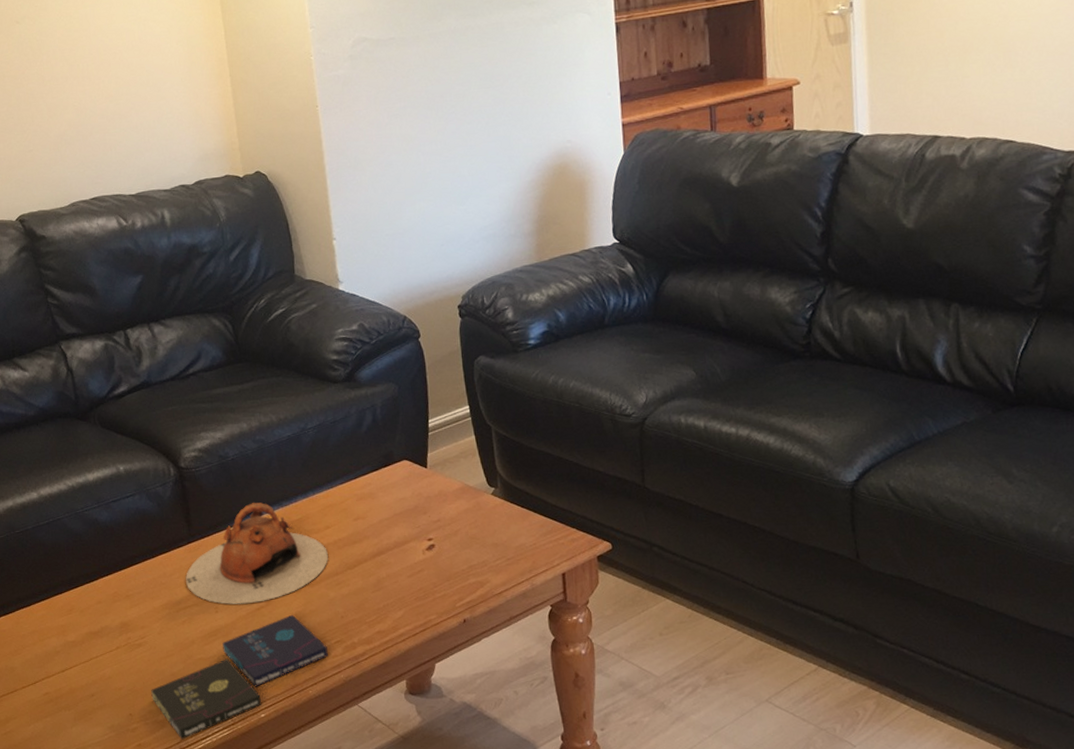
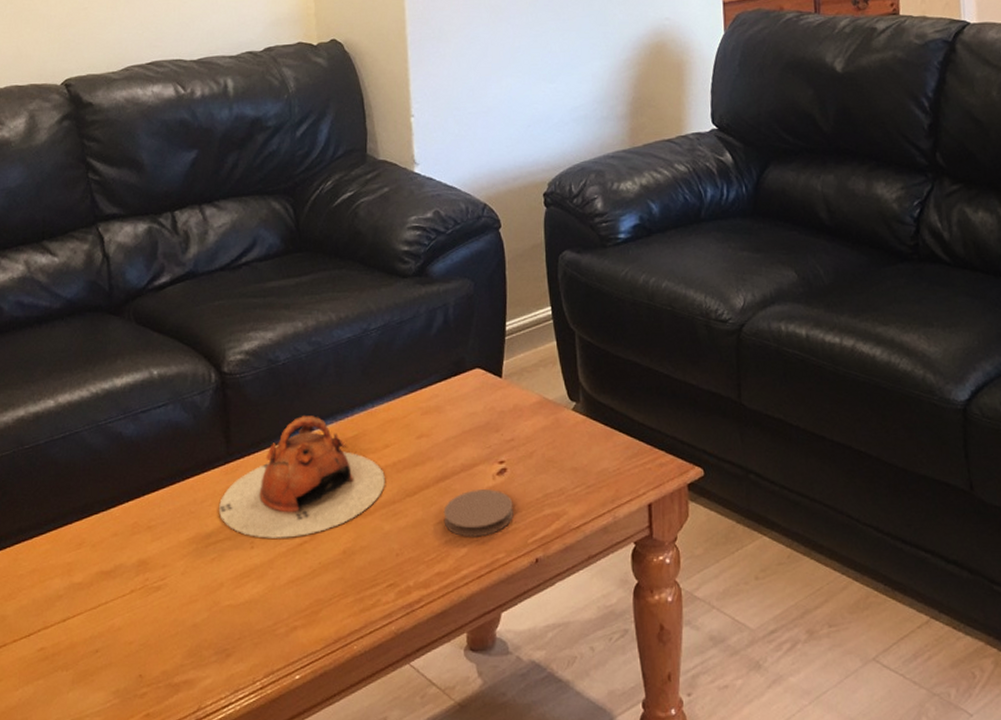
music album box set: present [151,614,328,740] -> none [167,551,378,708]
coaster: none [380,562,443,602] -> present [443,489,514,537]

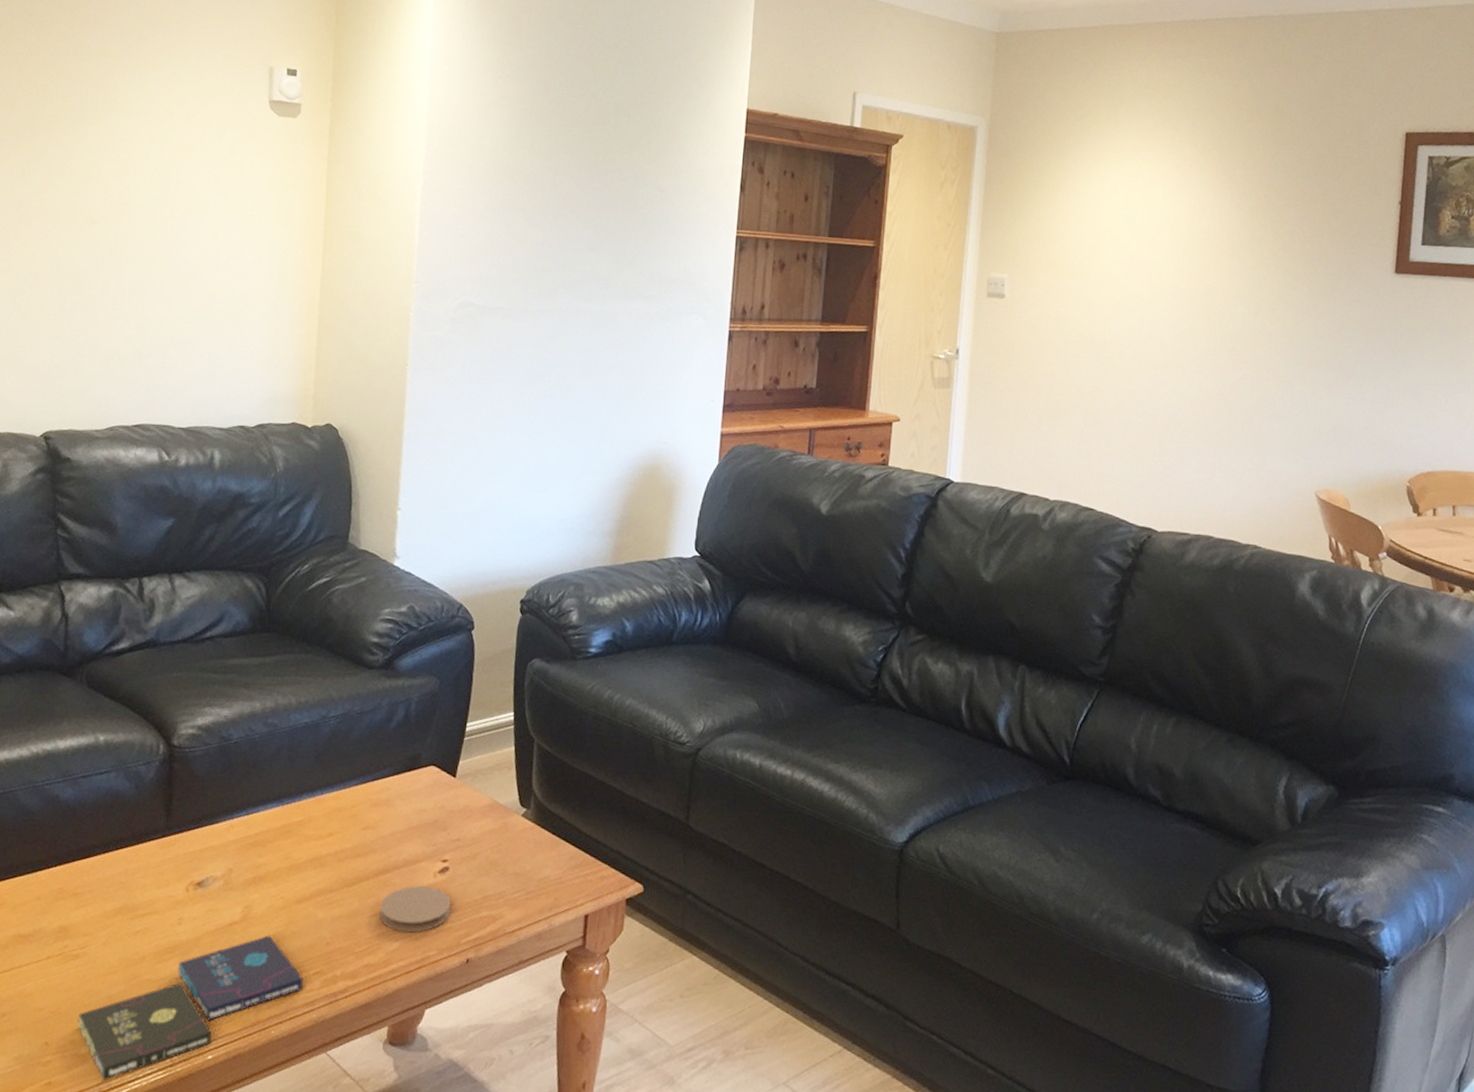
music album box set: none [167,551,378,708] -> present [77,934,303,1081]
teapot: present [219,416,385,538] -> none [150,796,326,918]

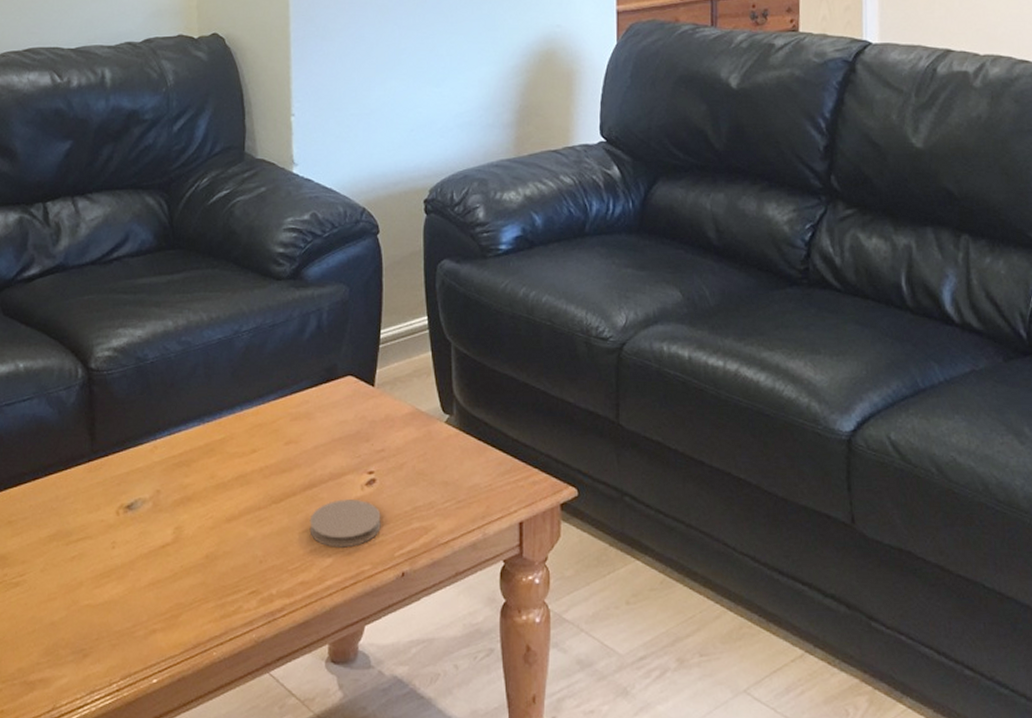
music album box set: present [77,934,303,1081] -> none [23,555,240,707]

